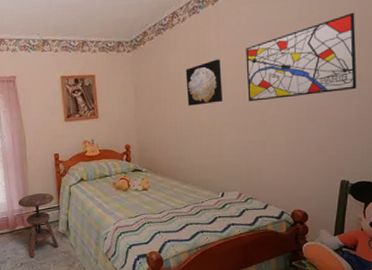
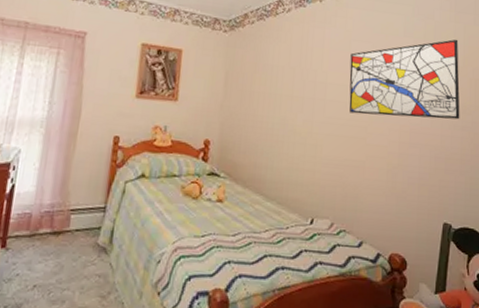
side table: present [18,192,59,258] -> none [49,185,102,279]
wall art: present [185,59,222,106] -> none [283,59,324,108]

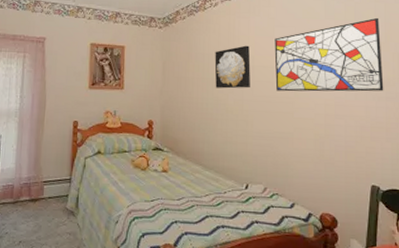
wall art: none [283,59,324,108] -> present [214,45,251,89]

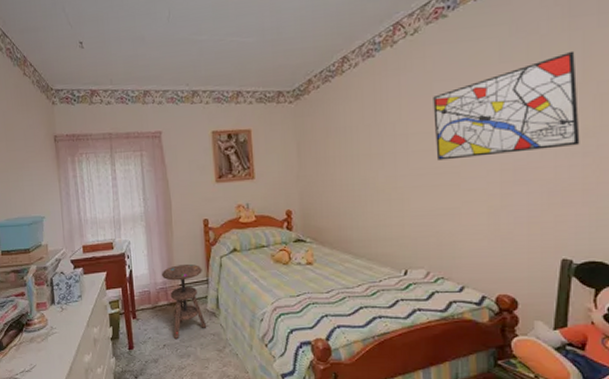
side table: none [28,161,67,237] -> present [162,263,207,340]
wall art: present [214,45,251,89] -> none [358,109,404,165]

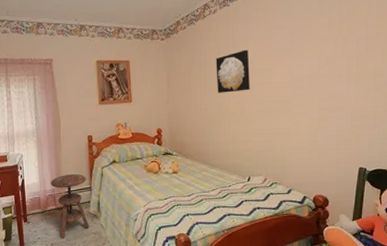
wall art: none [358,109,404,165] -> present [216,49,250,93]
wall art: present [433,50,580,161] -> none [272,11,374,91]

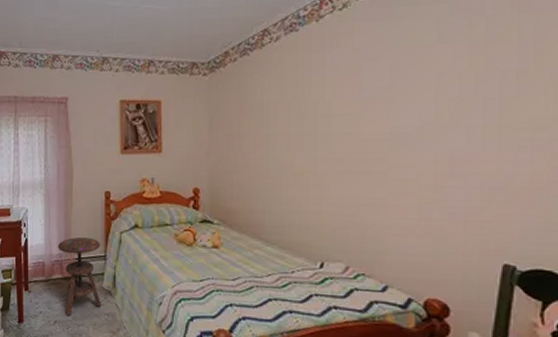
wall art: present [216,49,250,93] -> none [277,88,326,145]

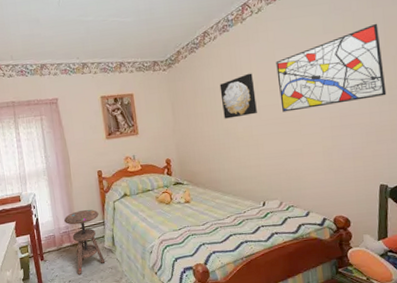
wall art: none [277,88,326,145] -> present [219,73,257,119]
wall art: none [360,34,529,145] -> present [276,23,387,112]

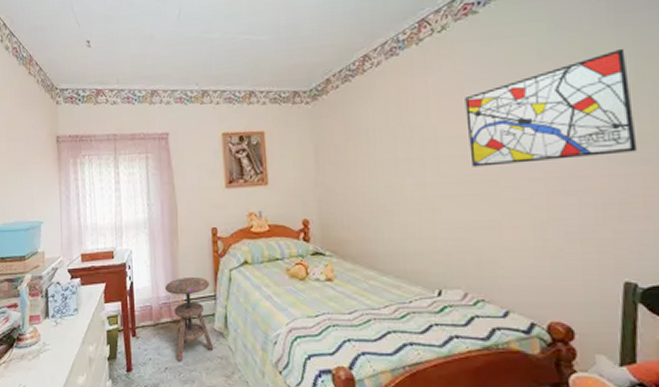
wall art: present [219,73,257,119] -> none [382,111,435,172]

